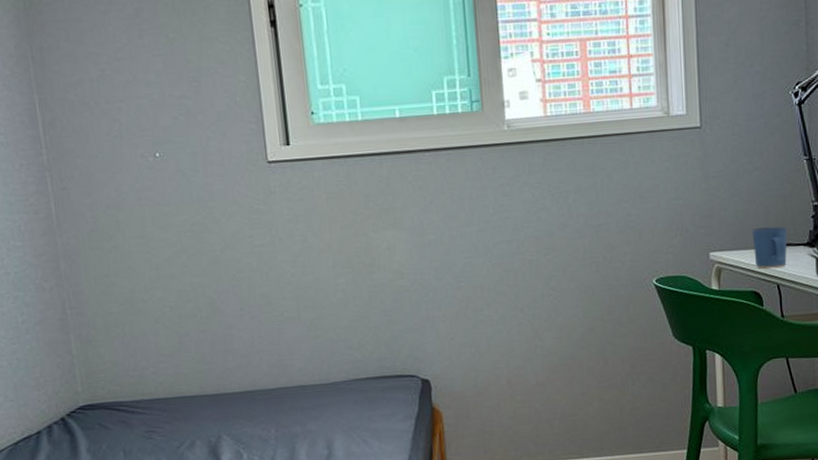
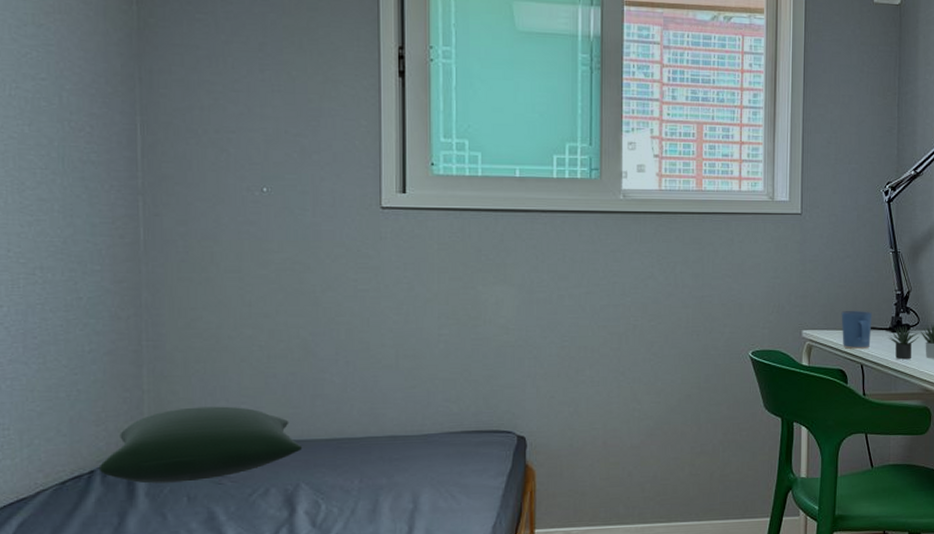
pillow: none [44,365,220,441] -> present [98,406,302,484]

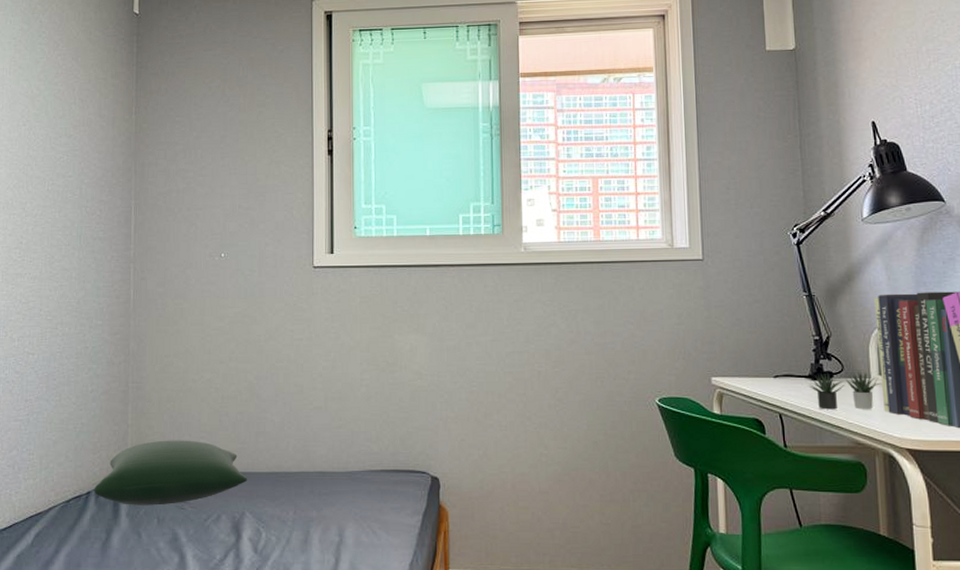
mug: present [841,311,872,350] -> none [753,357,789,398]

